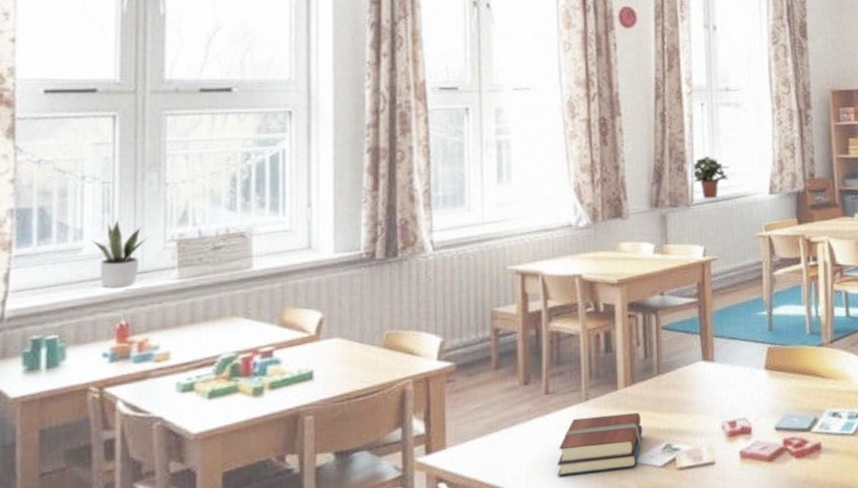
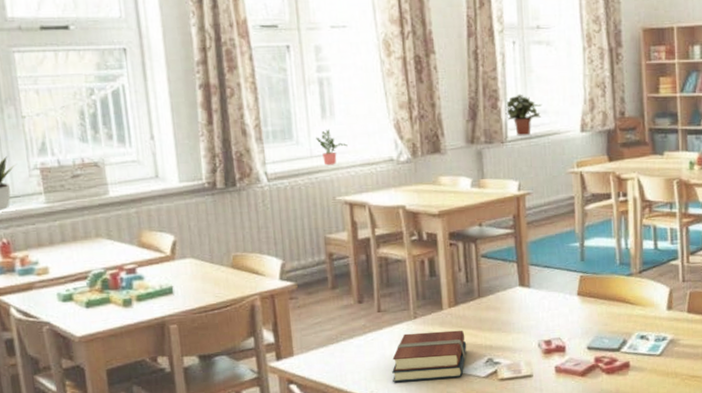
potted plant: none [490,193,524,233] -> present [316,129,348,166]

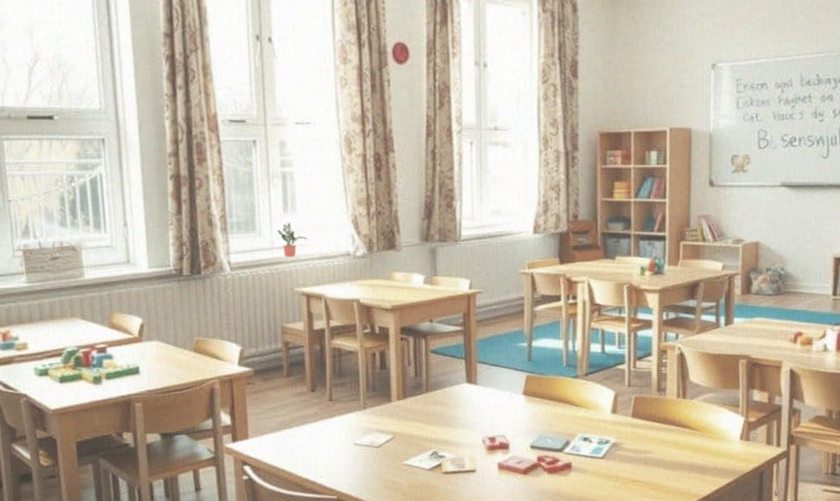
books: present [392,330,467,382] -> none [341,422,413,469]
potted plant: present [505,93,543,136] -> none [460,194,497,236]

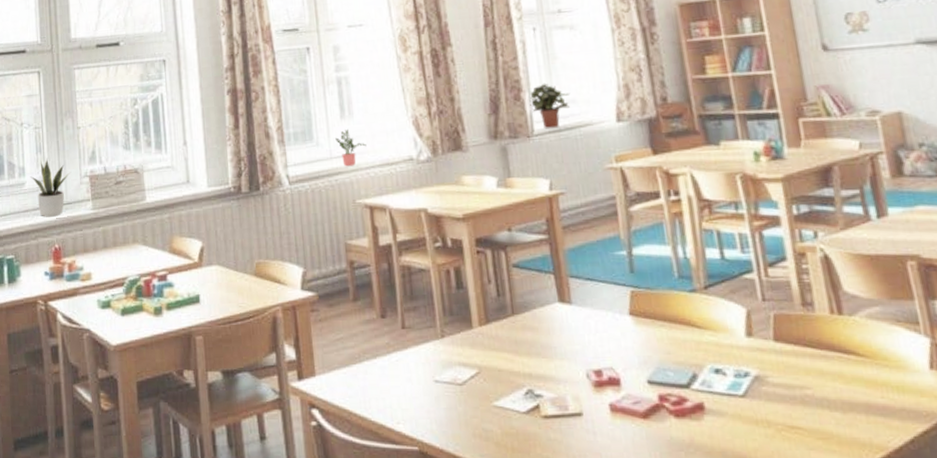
potted plant: none [460,194,497,236] -> present [529,83,571,129]

